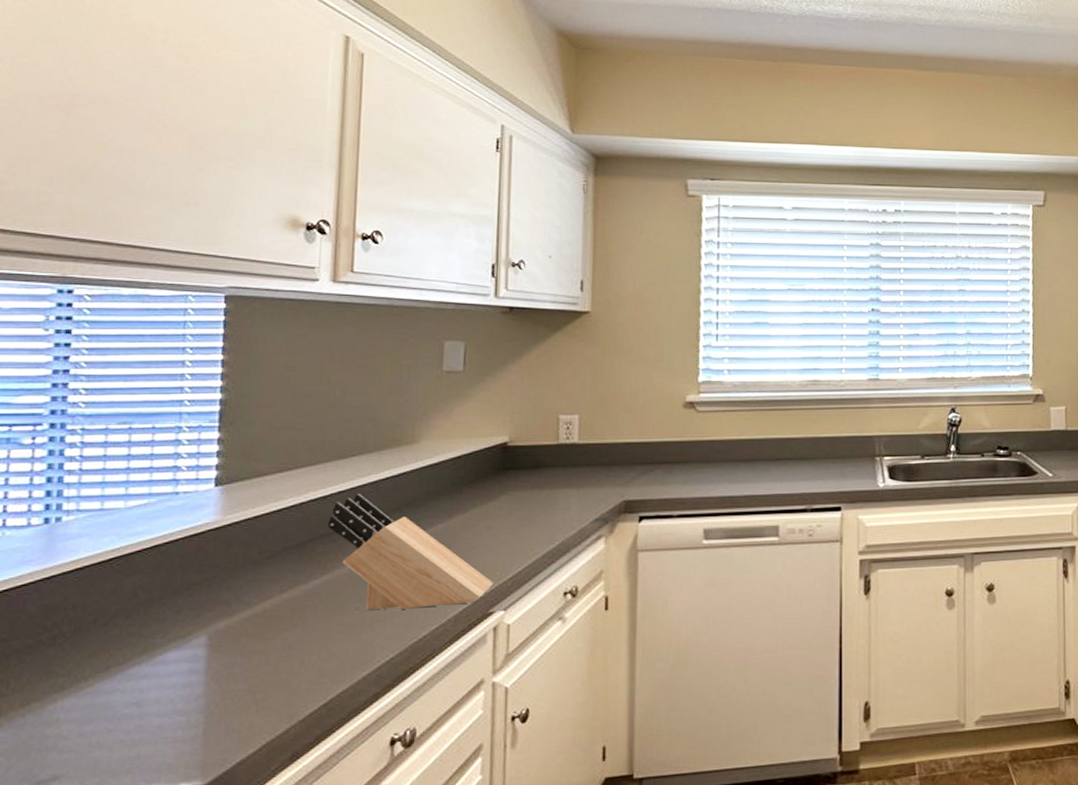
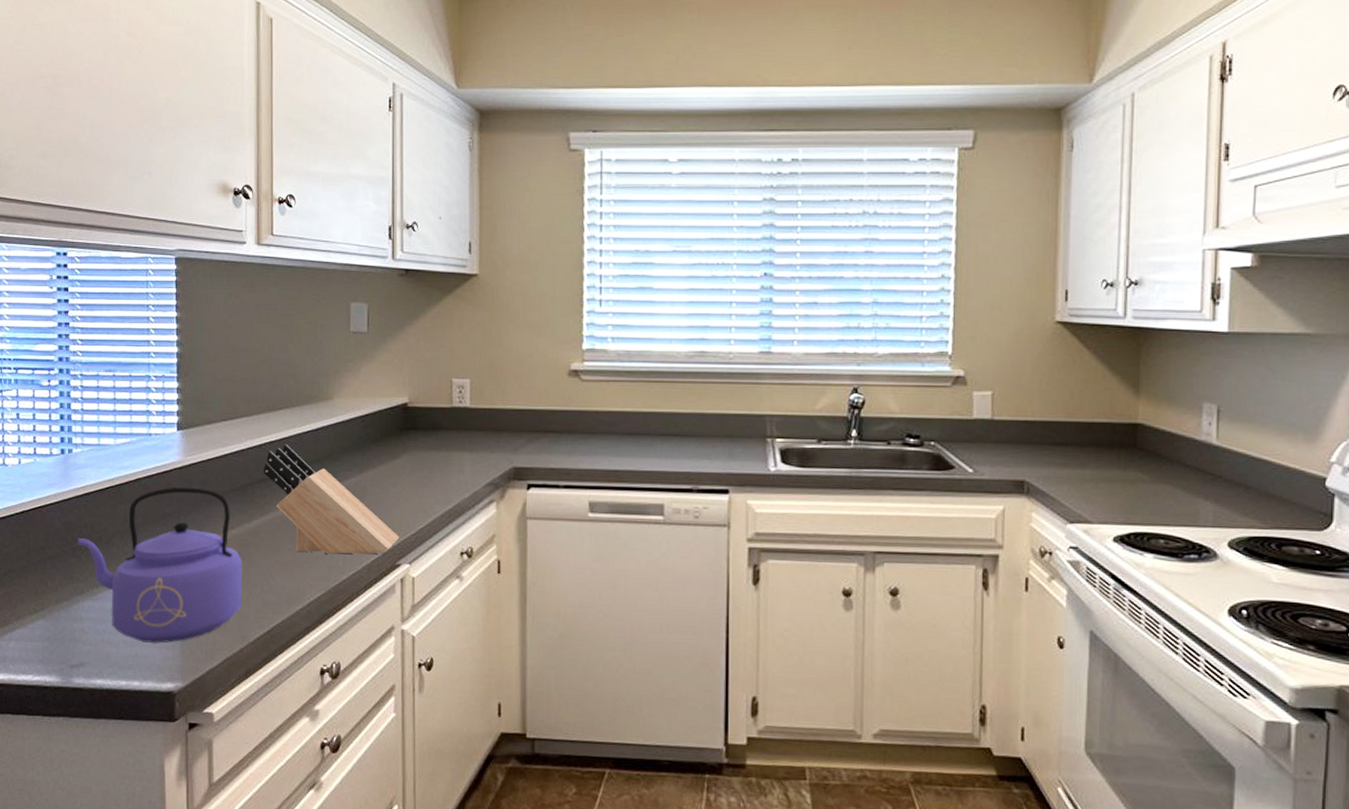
kettle: none [60,549,294,739] -> present [78,487,242,643]

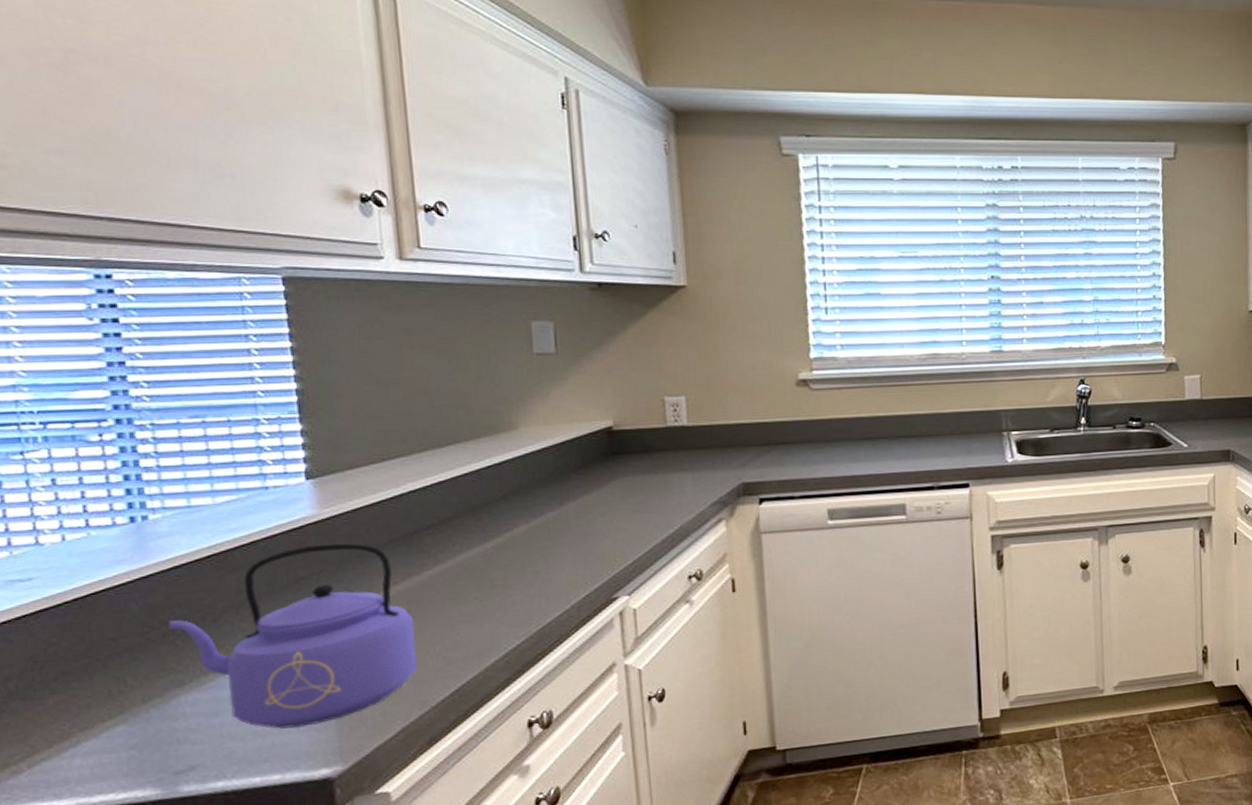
knife block: present [264,443,400,554] -> none [432,482,615,599]

